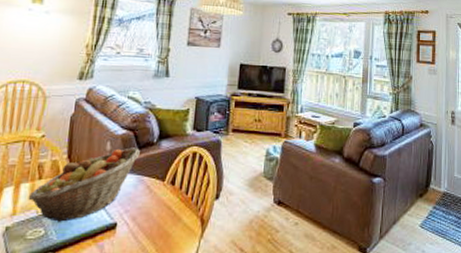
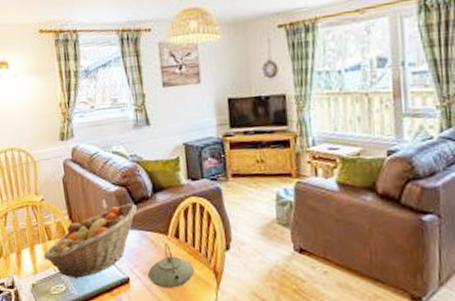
teapot: none [136,188,184,235] -> present [147,242,195,288]

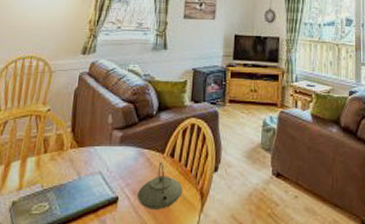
fruit basket: present [43,203,137,278] -> none [33,120,140,196]

